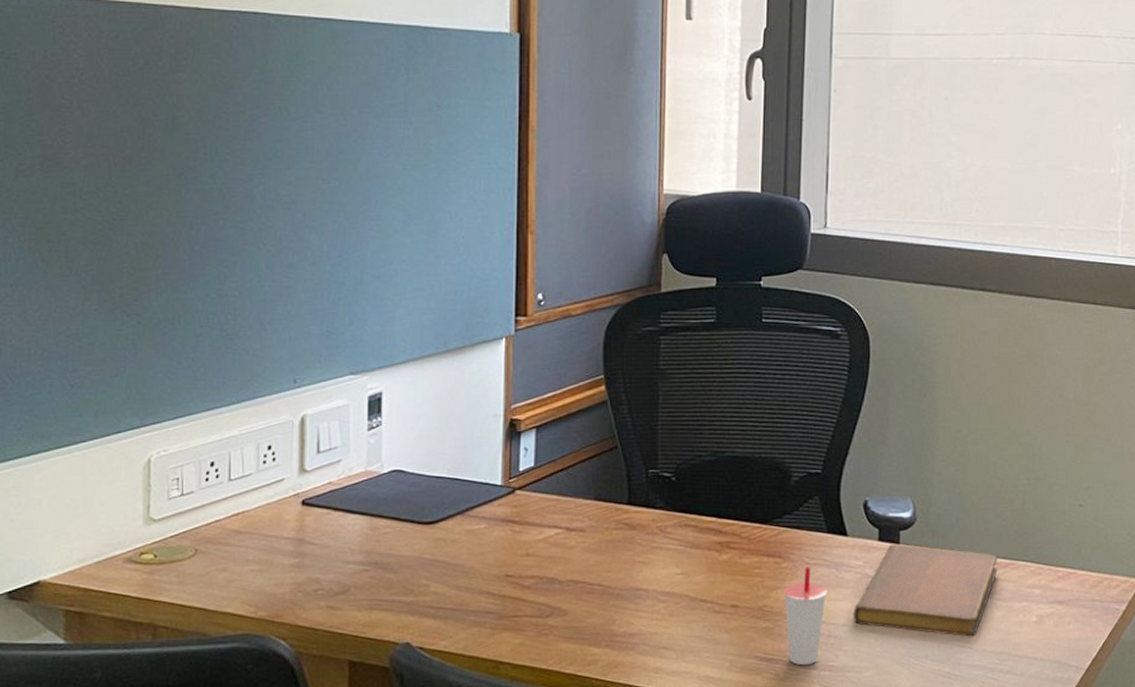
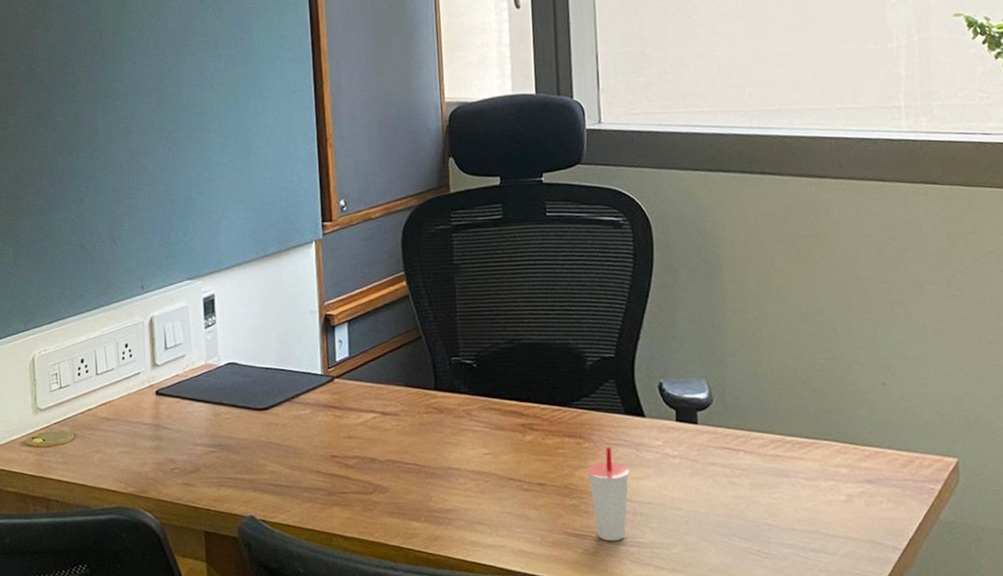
notebook: present [853,544,998,637] -> none [656,424,801,516]

